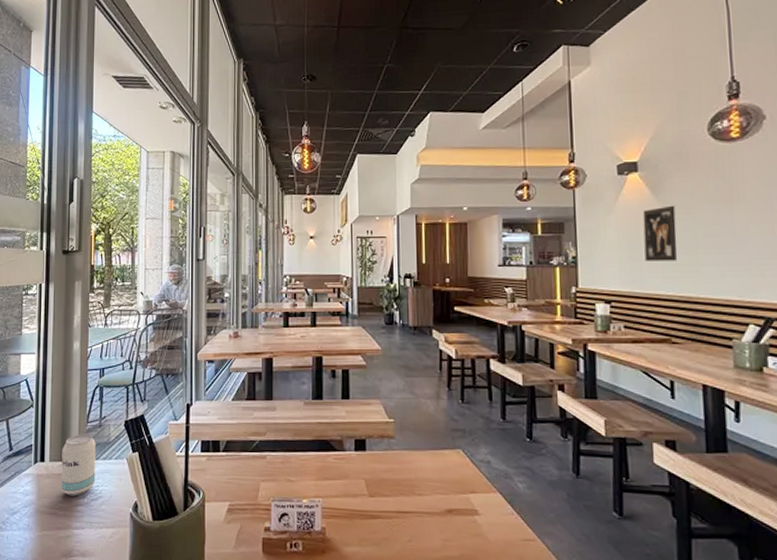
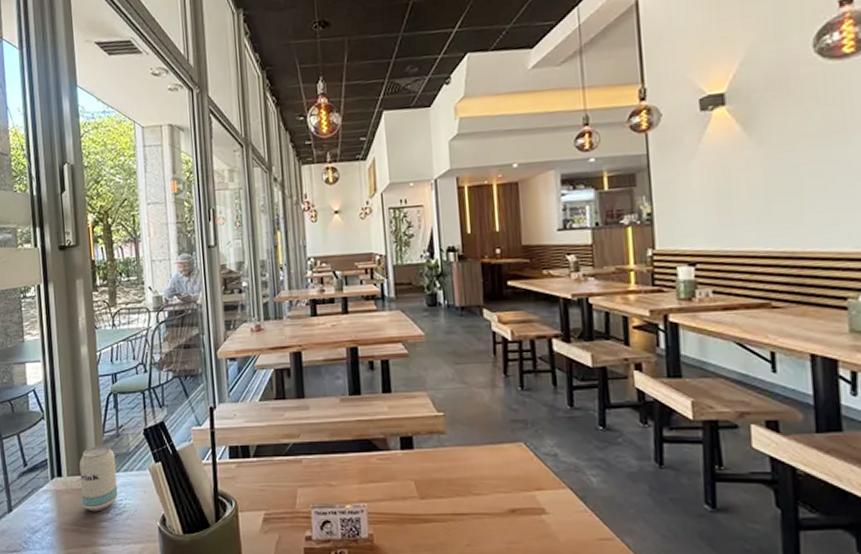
wall art: present [642,205,677,261] -> none [732,142,777,213]

